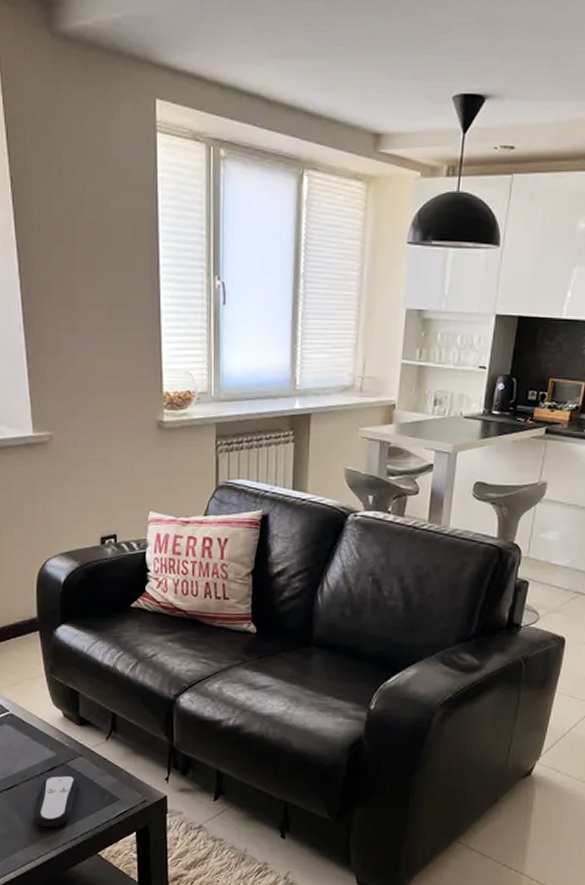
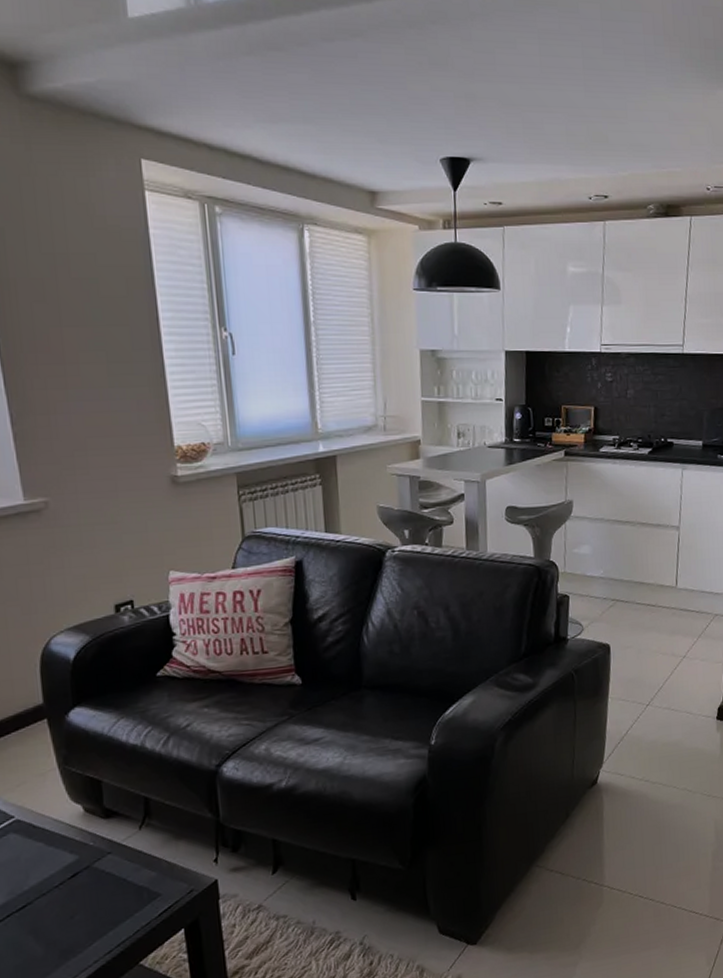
remote control: present [34,775,79,828] -> none [56,878,110,946]

